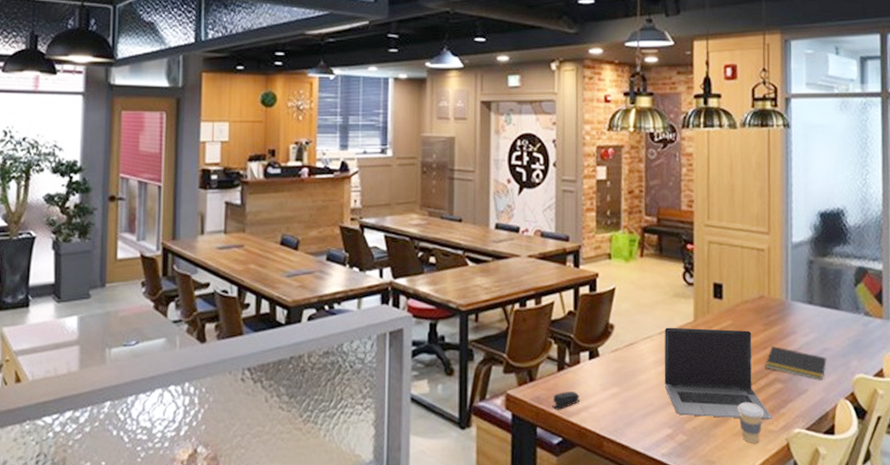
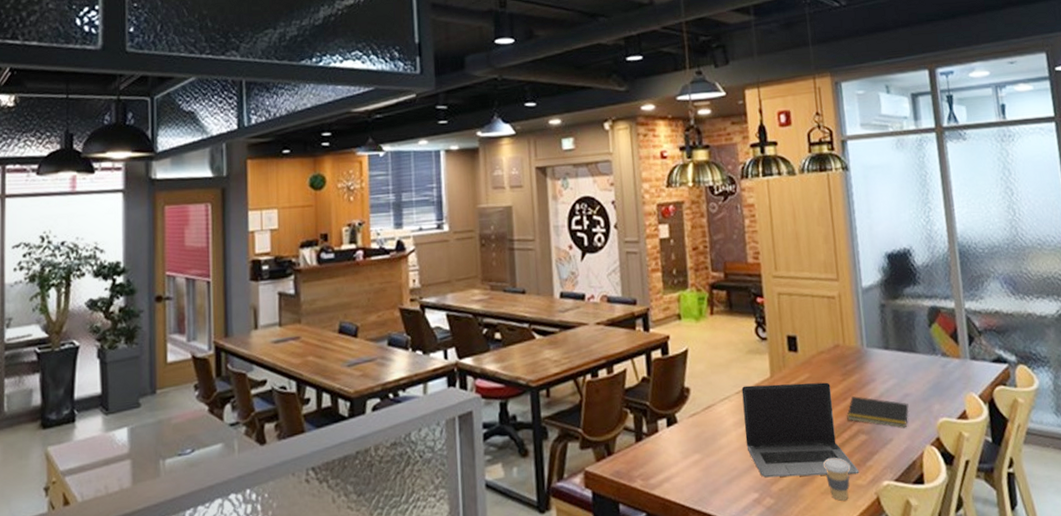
stapler: present [552,392,580,410] -> none [633,462,662,484]

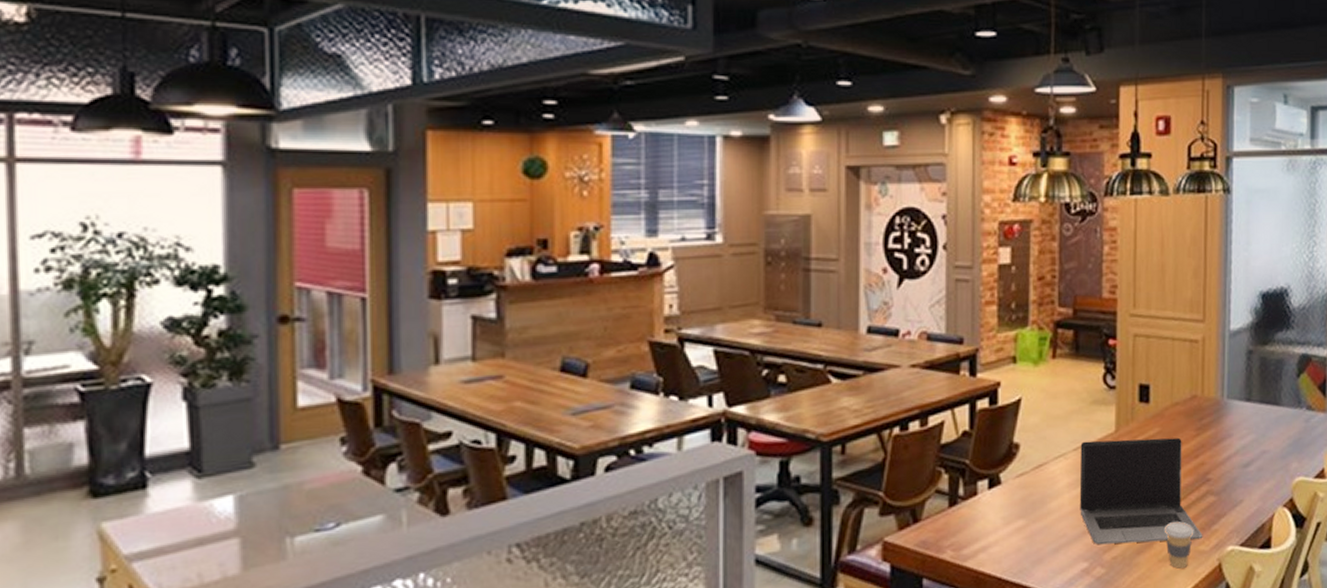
notepad: present [847,395,909,427] -> none [1196,452,1265,488]

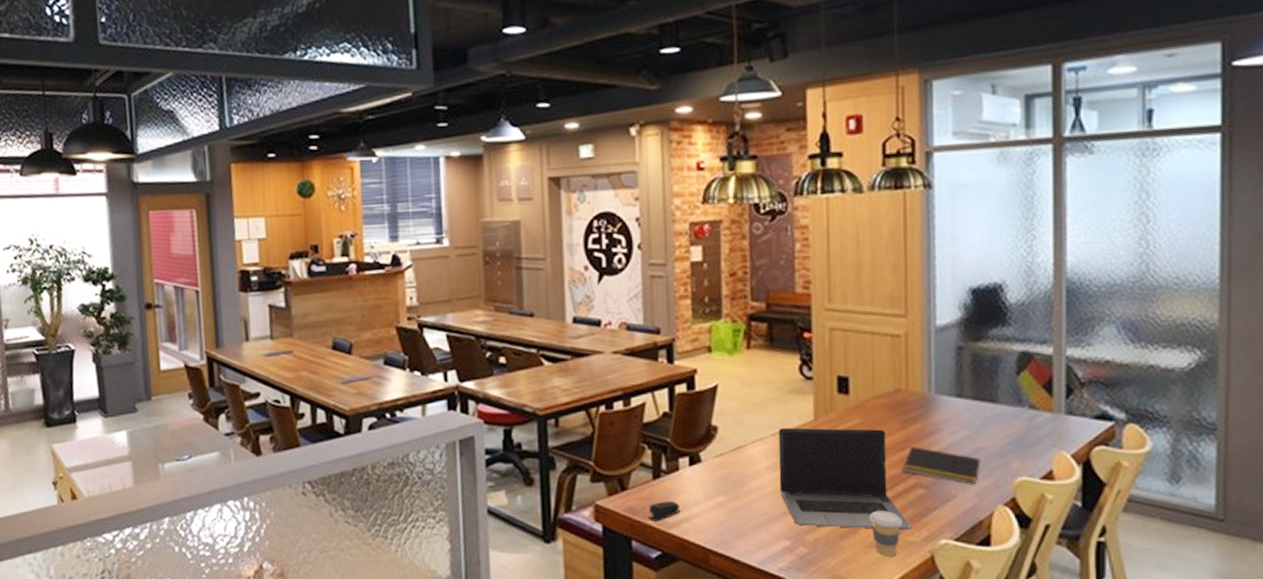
stapler: none [942,530,977,555] -> present [648,501,681,521]
notepad: none [1196,452,1265,488] -> present [903,446,981,484]

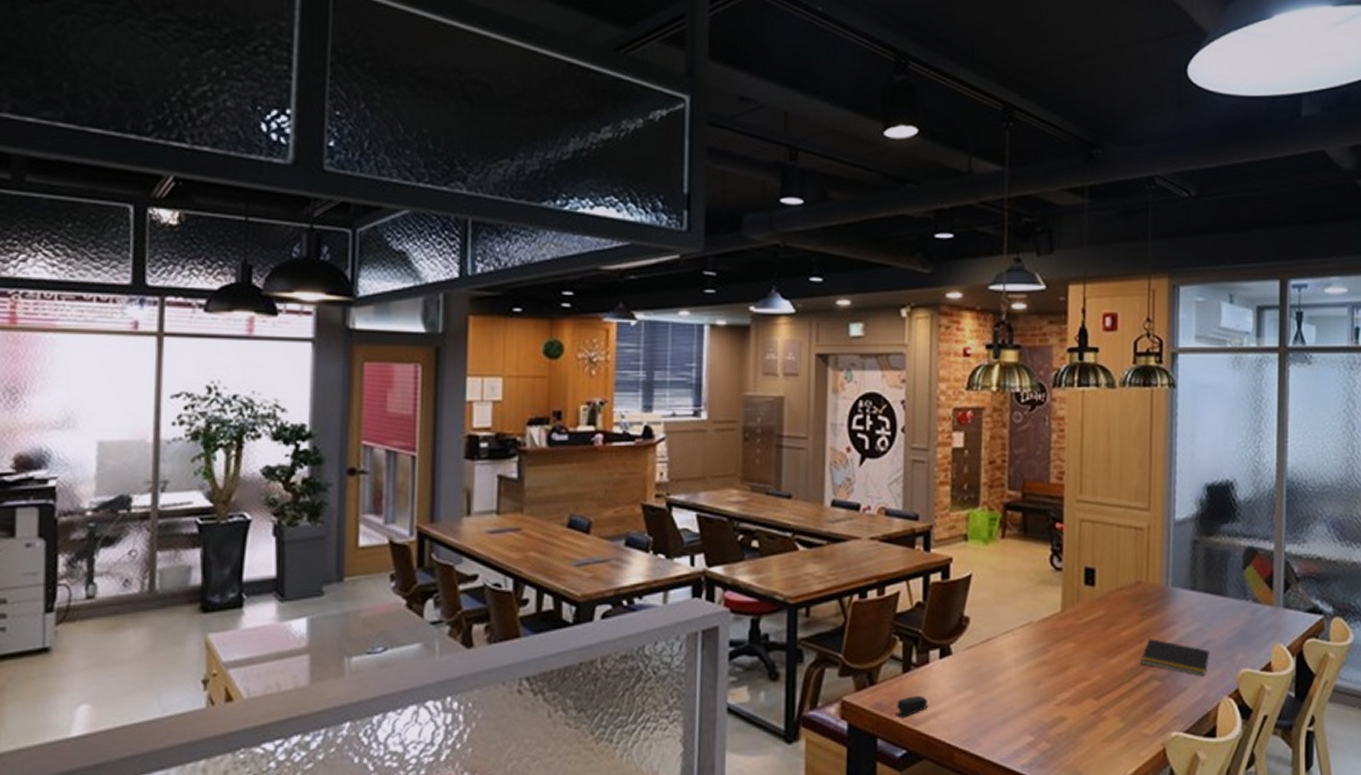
laptop computer: present [778,427,912,530] -> none [1026,619,1147,723]
coffee cup: present [870,511,902,556] -> none [1109,704,1138,750]

